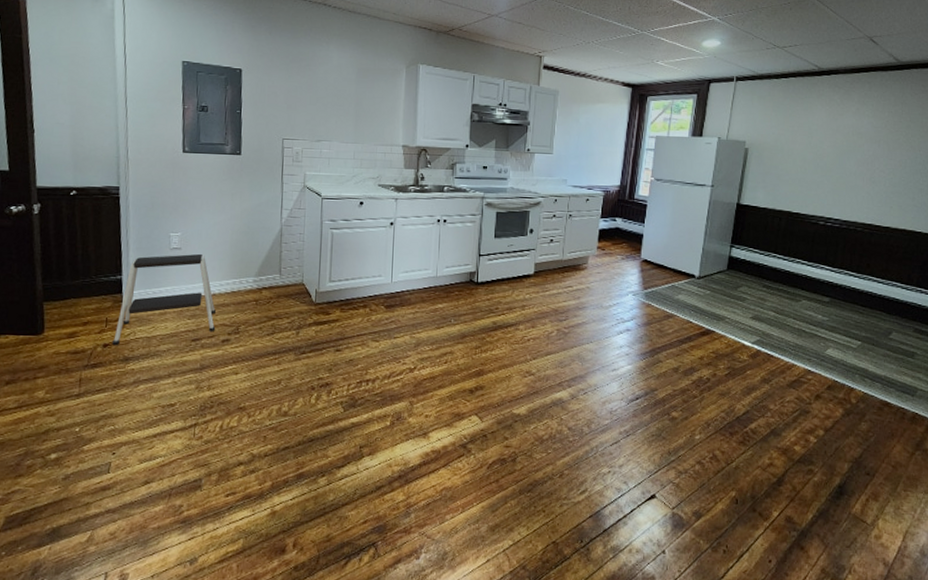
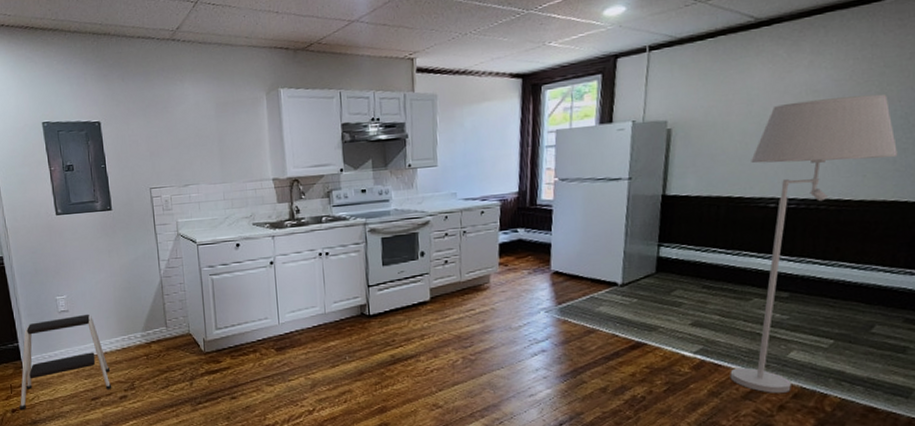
floor lamp: none [779,140,916,384] -> present [730,94,898,393]

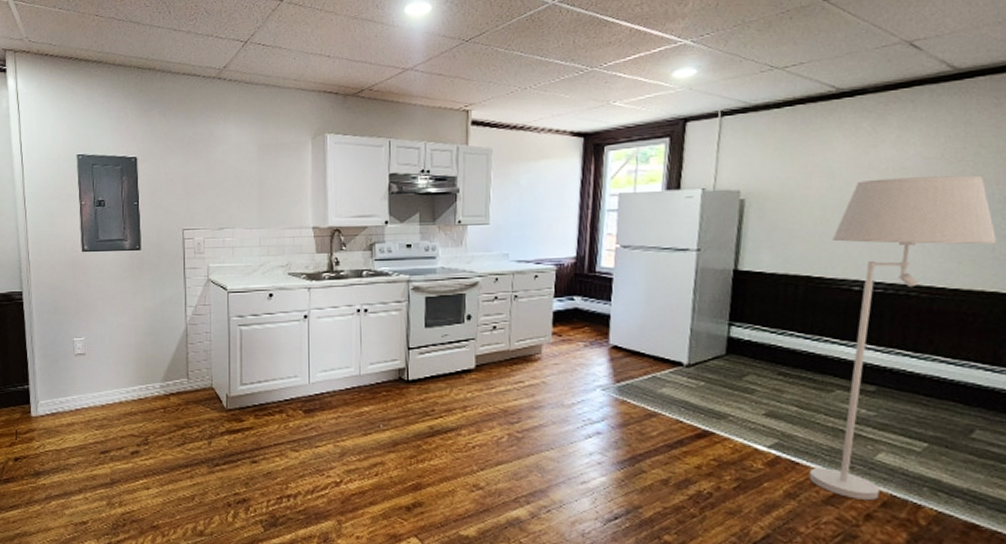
step stool: present [19,314,112,410] -> none [23,358,124,458]

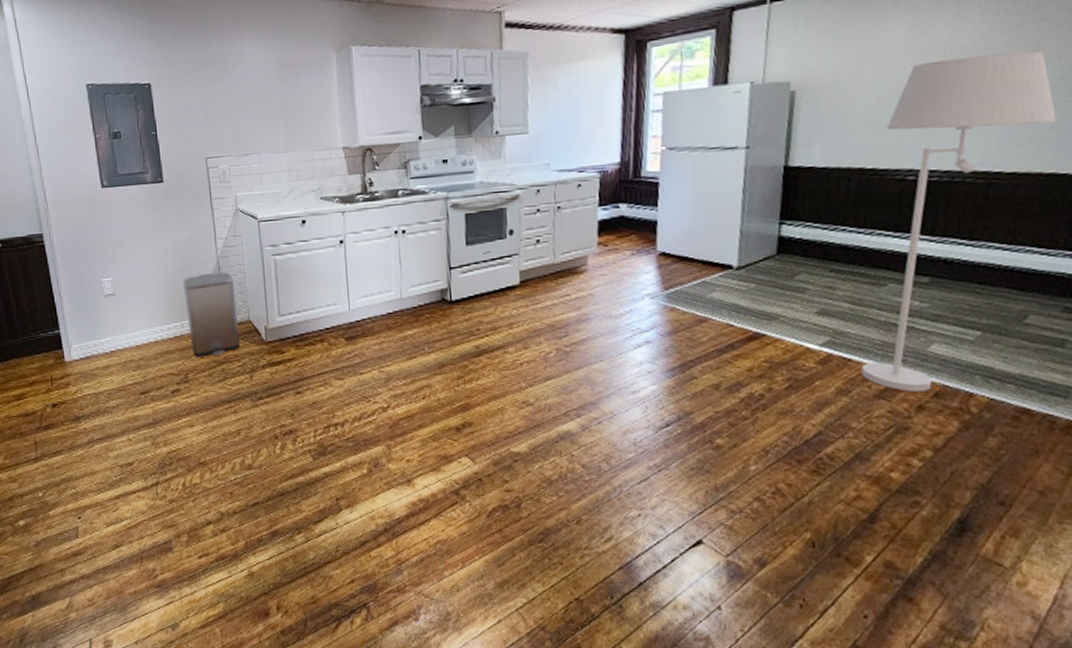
pedal bin: none [152,339,201,421] -> present [184,272,240,358]

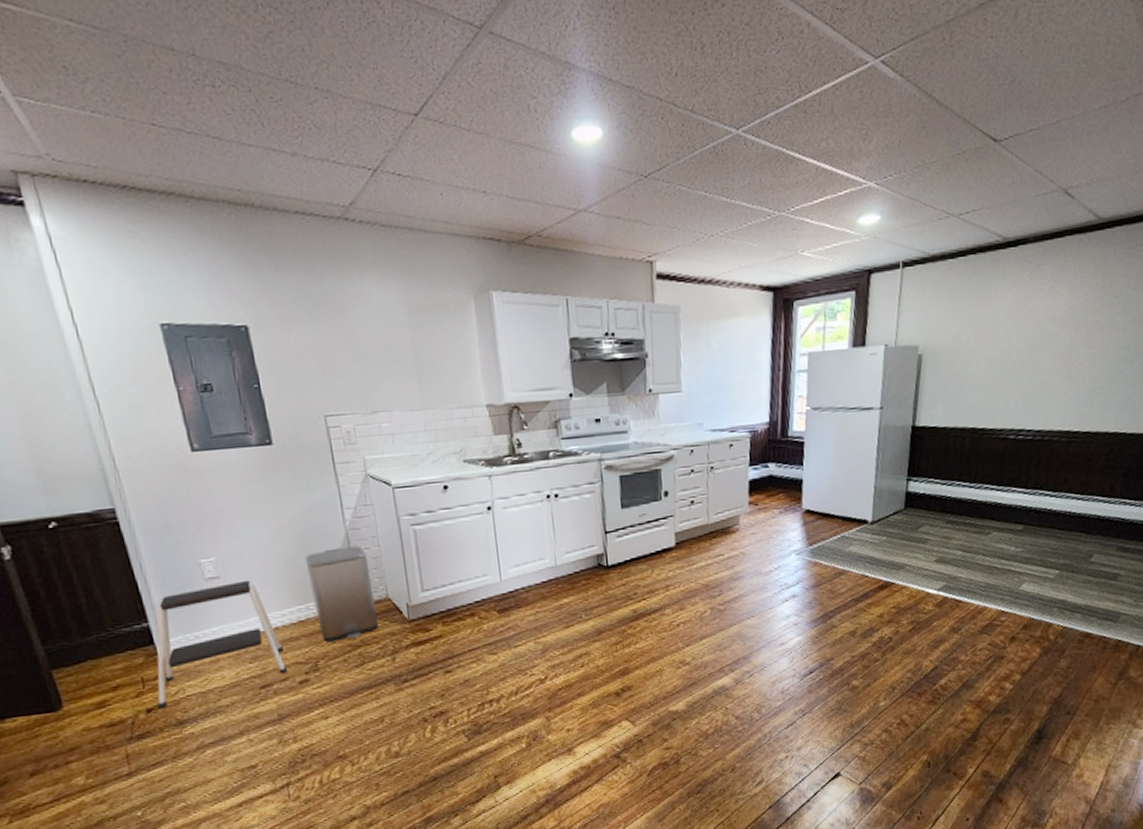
step stool: none [60,298,163,404] -> present [156,580,288,708]
floor lamp: present [861,50,1057,392] -> none [969,324,1120,626]

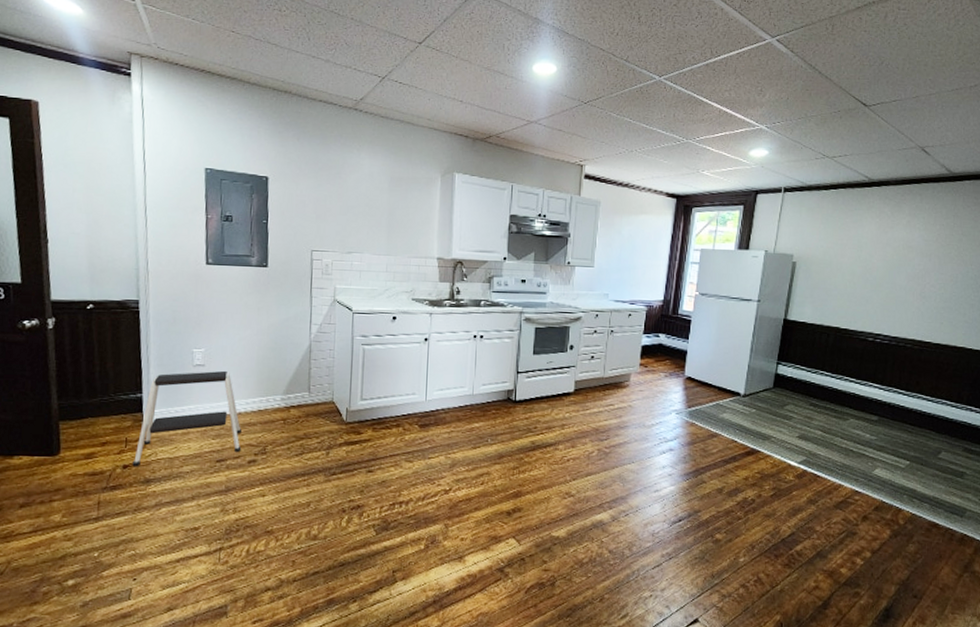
pedal bin: present [306,545,378,643] -> none [273,355,323,432]

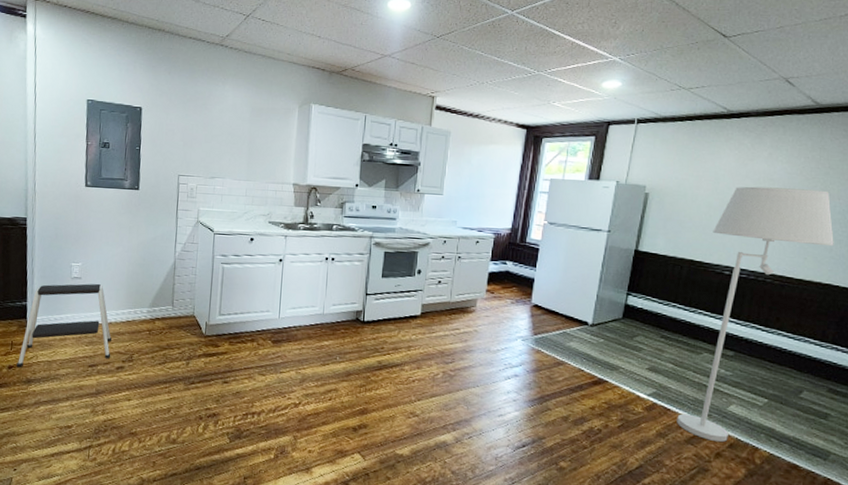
floor lamp: none [826,253,967,505] -> present [677,186,834,442]

